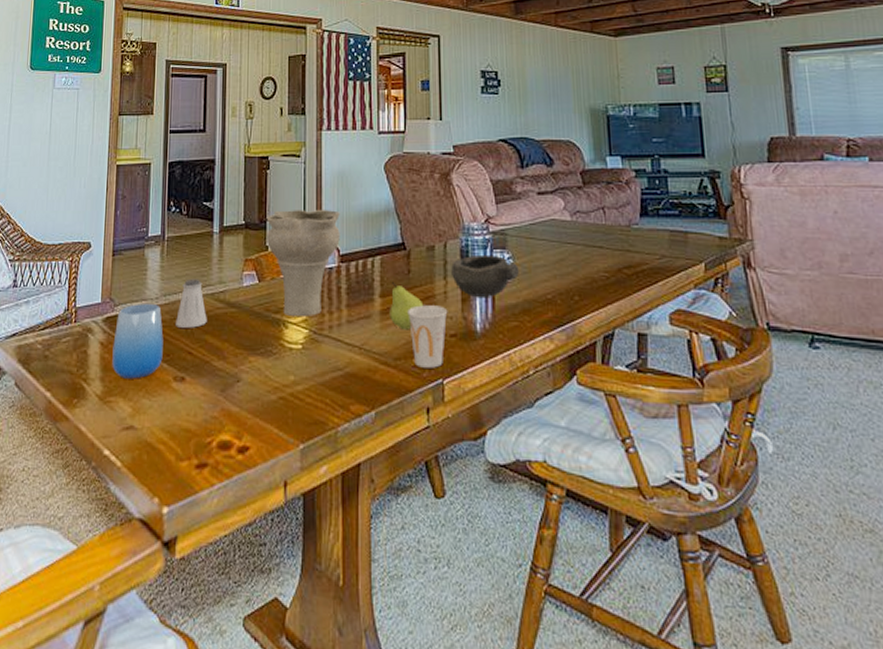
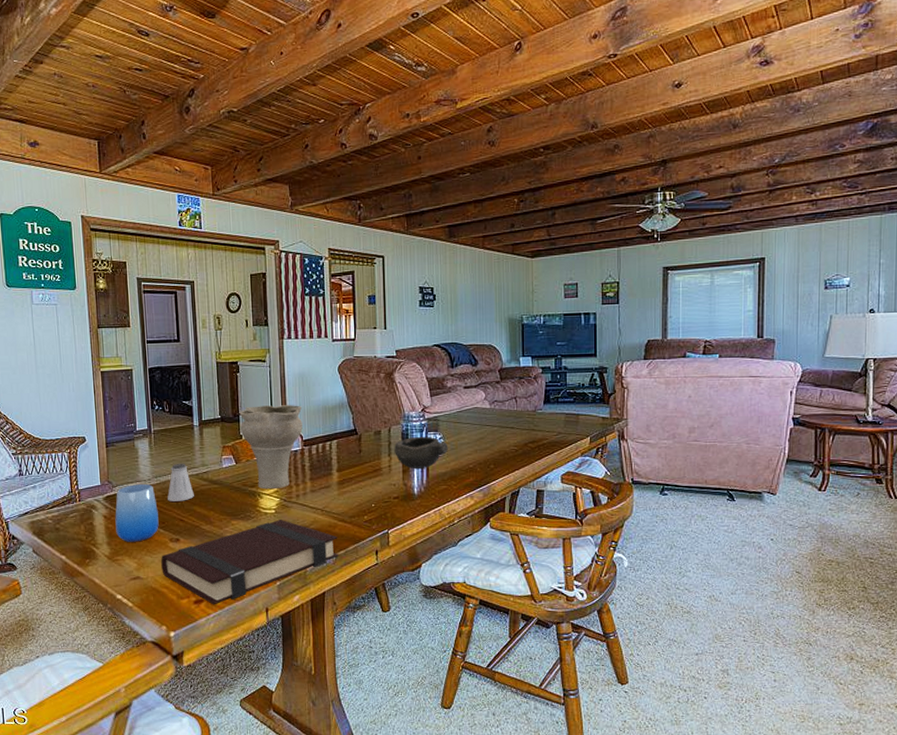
book: none [160,357,379,472] -> present [161,519,339,605]
fruit: present [390,281,424,330] -> none [345,459,373,495]
cup: present [407,305,448,368] -> none [360,476,392,522]

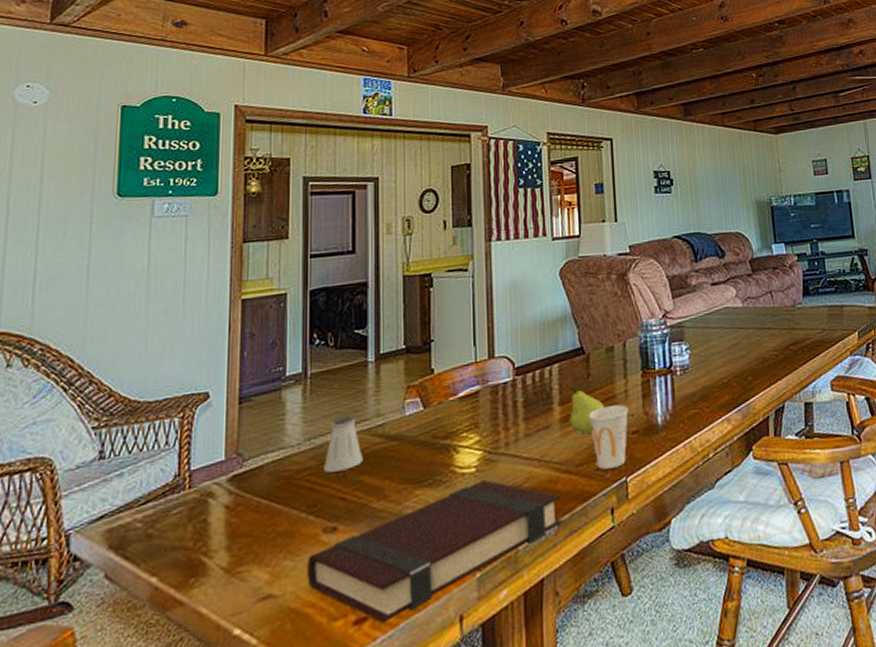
cup: present [115,483,159,542] -> none [242,450,309,543]
vase: present [239,405,303,490] -> none [431,322,515,441]
fruit: none [345,459,373,495] -> present [570,387,605,435]
cup: none [360,476,392,522] -> present [588,405,629,470]
bowl: present [394,436,448,469] -> none [631,348,697,392]

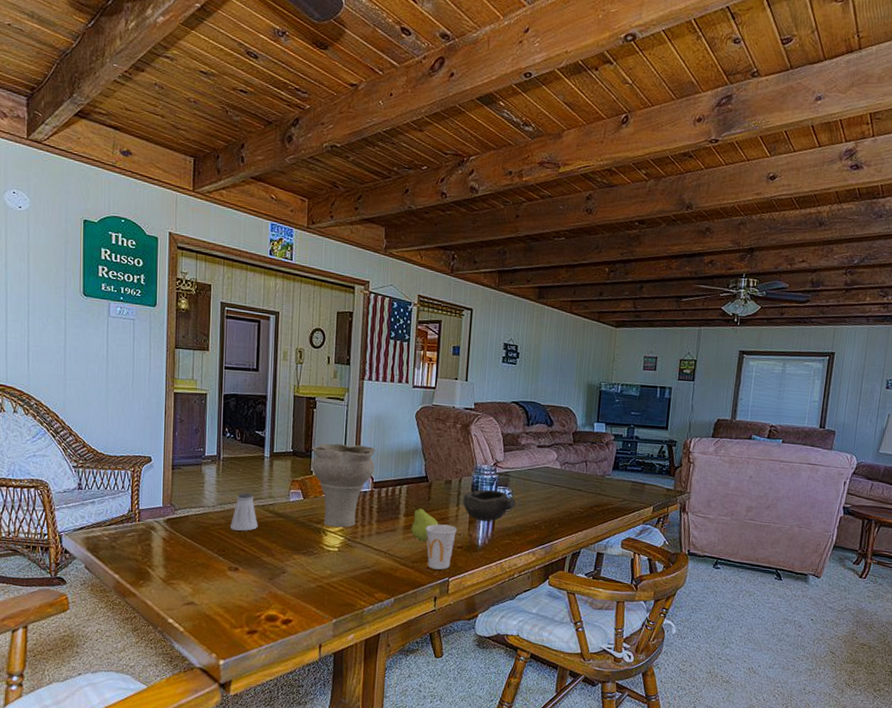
book: present [307,479,562,623] -> none [217,557,398,637]
vase: none [431,322,515,441] -> present [312,443,376,528]
bowl: none [631,348,697,392] -> present [463,489,516,521]

